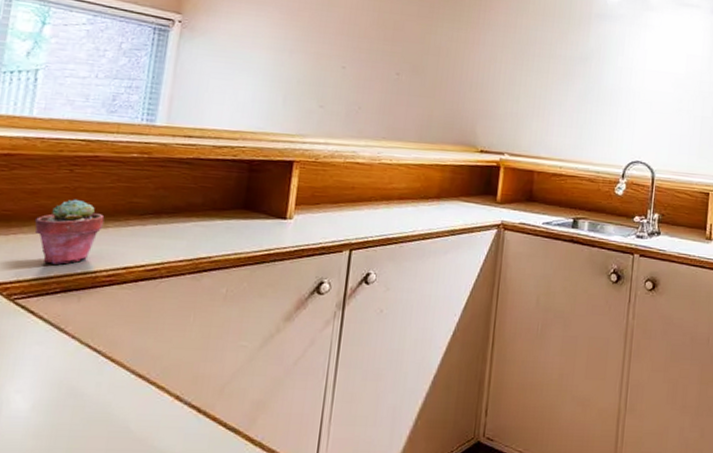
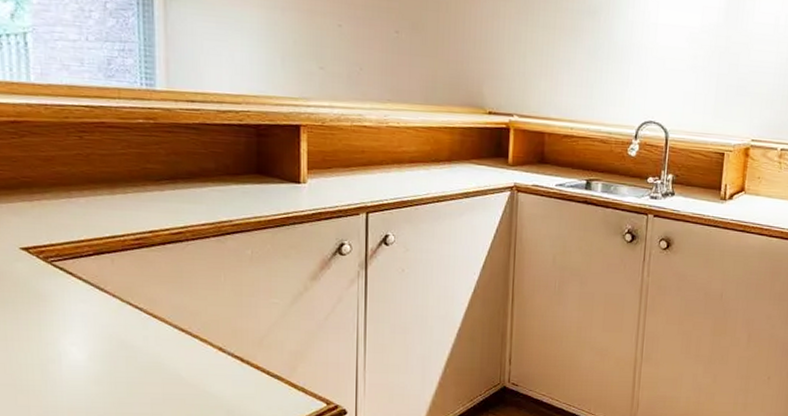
potted succulent: present [34,199,105,265] -> none [54,165,123,229]

